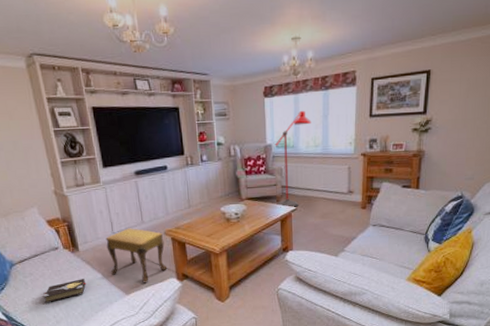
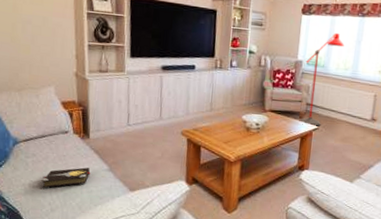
footstool: present [105,228,168,283] -> none [119,122,180,182]

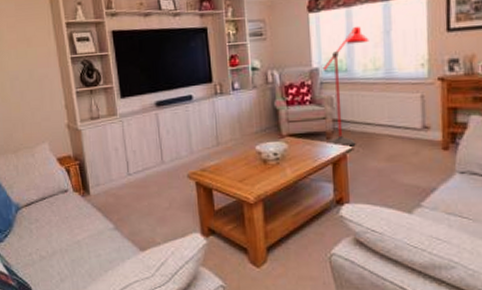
hardback book: present [42,167,91,189] -> none [48,229,96,257]

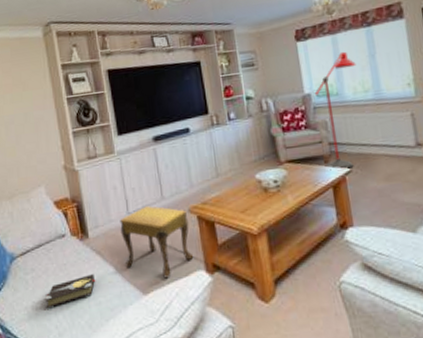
hardback book: none [48,229,96,257] -> present [45,274,96,309]
footstool: none [120,169,190,238] -> present [119,206,194,279]

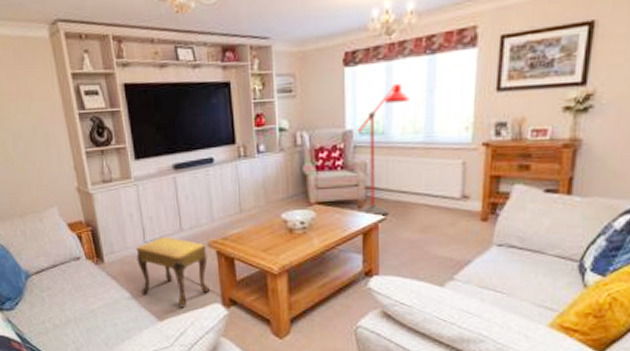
hardback book: present [45,274,96,309] -> none [61,297,112,325]

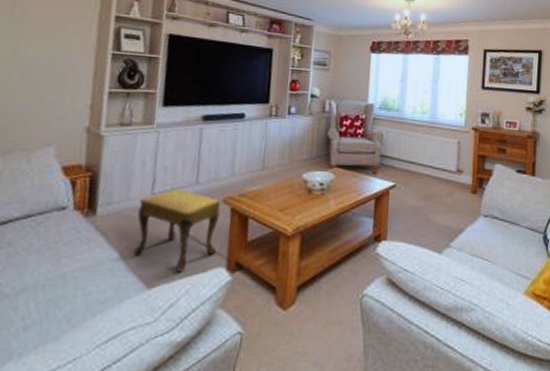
floor lamp: present [357,83,410,218] -> none [374,71,420,184]

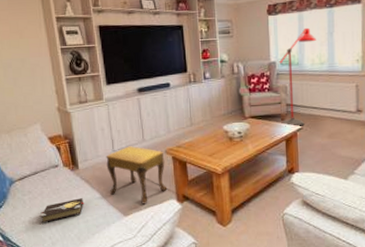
hardback book: none [14,258,92,295] -> present [40,198,84,224]
floor lamp: none [374,71,420,184] -> present [279,27,316,128]

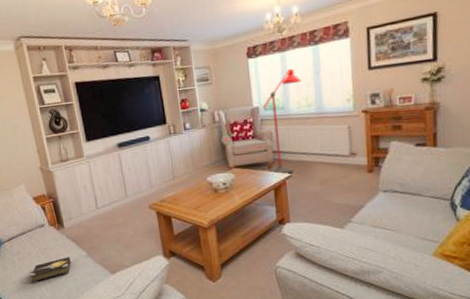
footstool: present [106,146,168,204] -> none [90,202,153,261]

